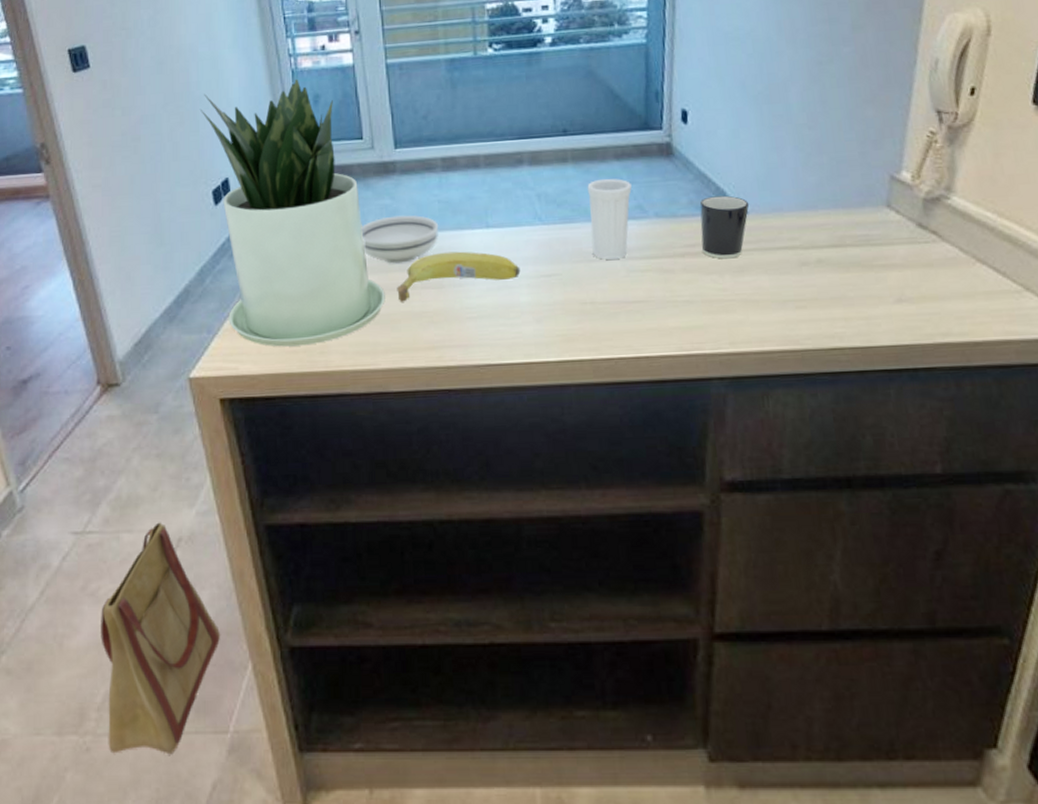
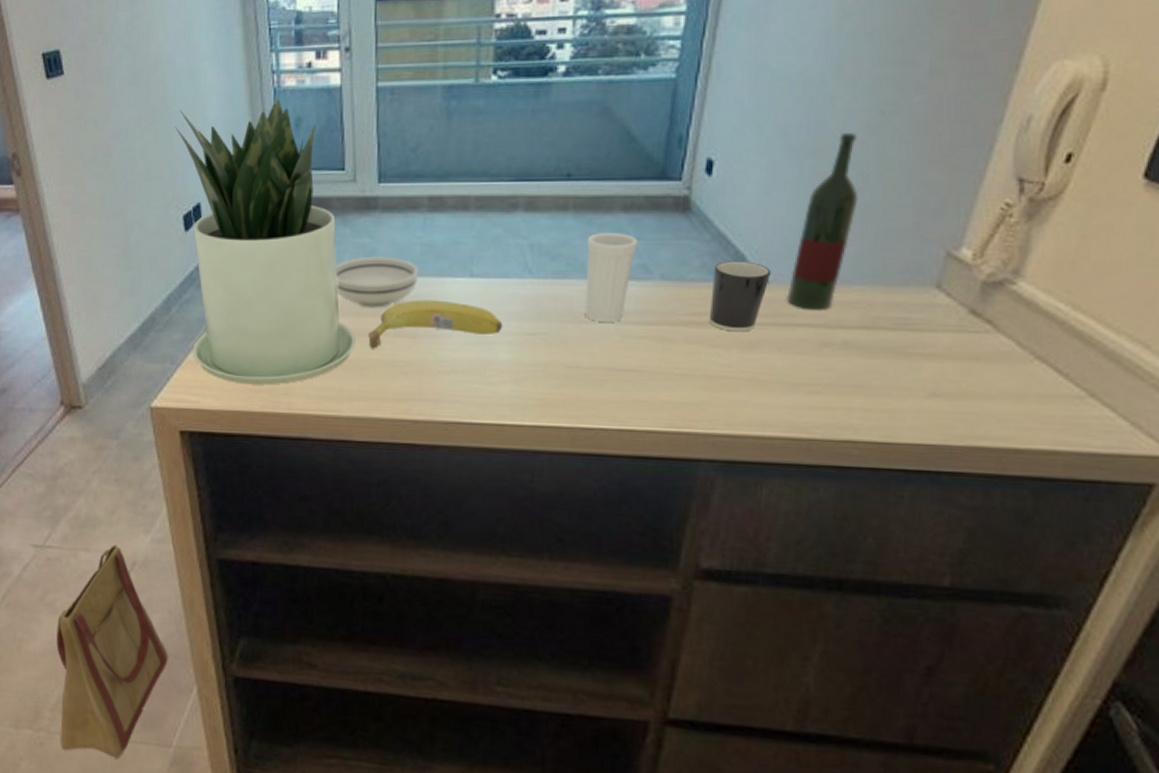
wine bottle: none [765,81,812,234] -> present [786,133,859,310]

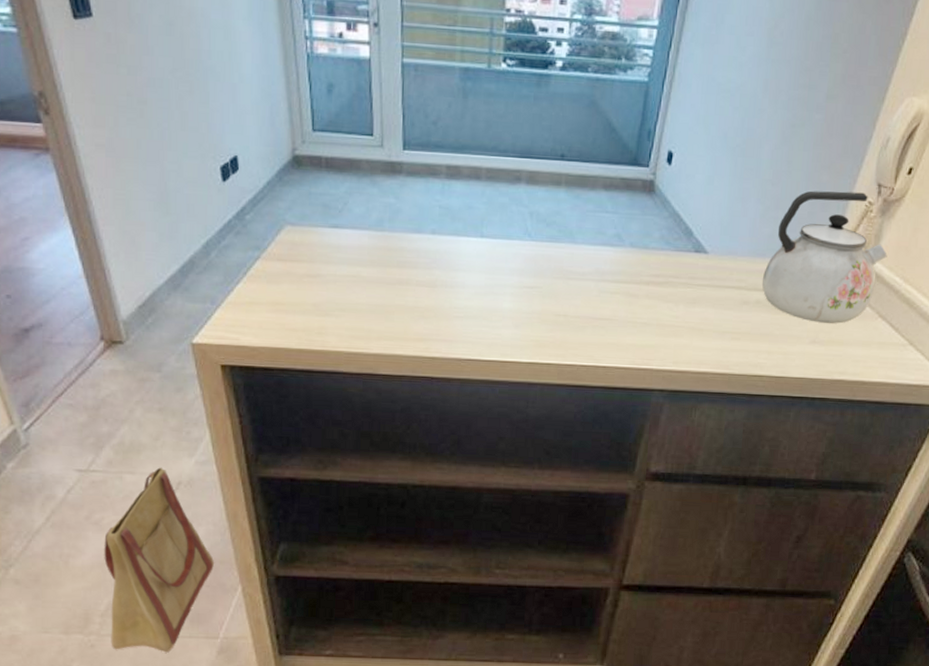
planter: present [174,100,355,385] -> none [210,65,382,326]
bowl: present [335,256,419,308] -> none [365,215,438,260]
fruit: present [368,300,503,349] -> none [393,255,507,296]
cup: present [585,232,638,322] -> none [572,205,614,280]
mug: present [708,261,772,332] -> none [664,234,711,291]
wine bottle: present [786,133,859,310] -> none [720,139,776,276]
kettle: none [848,192,1042,369] -> present [761,190,888,324]

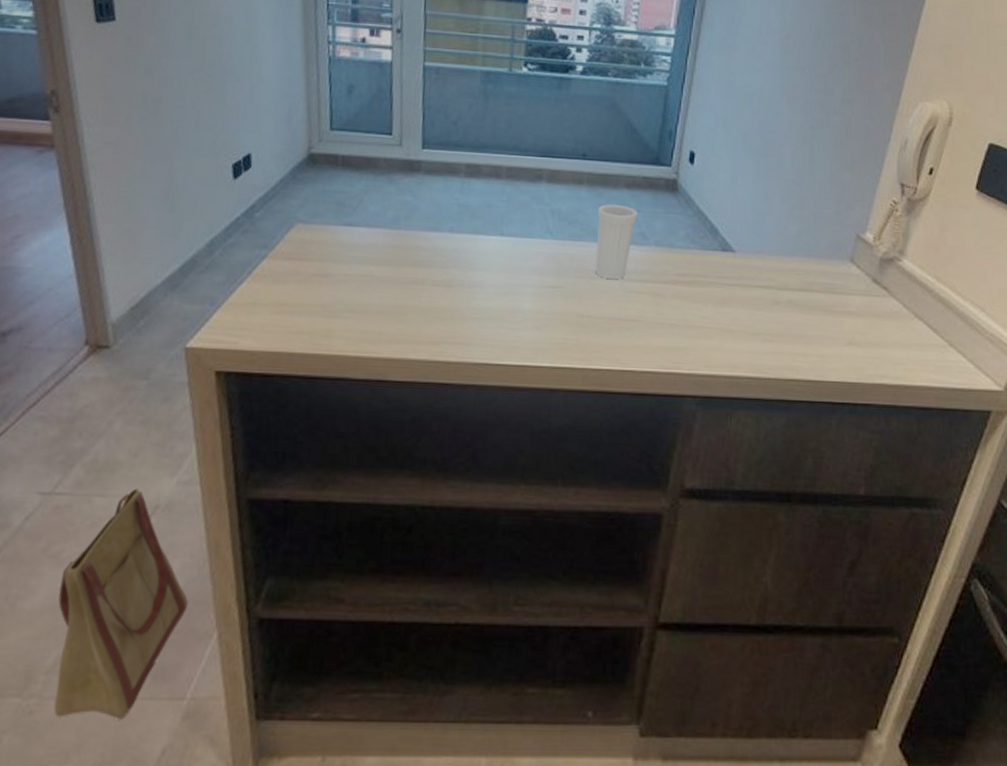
cup: none [572,205,614,280] -> present [595,204,637,279]
kettle: present [761,190,888,324] -> none [792,190,917,324]

